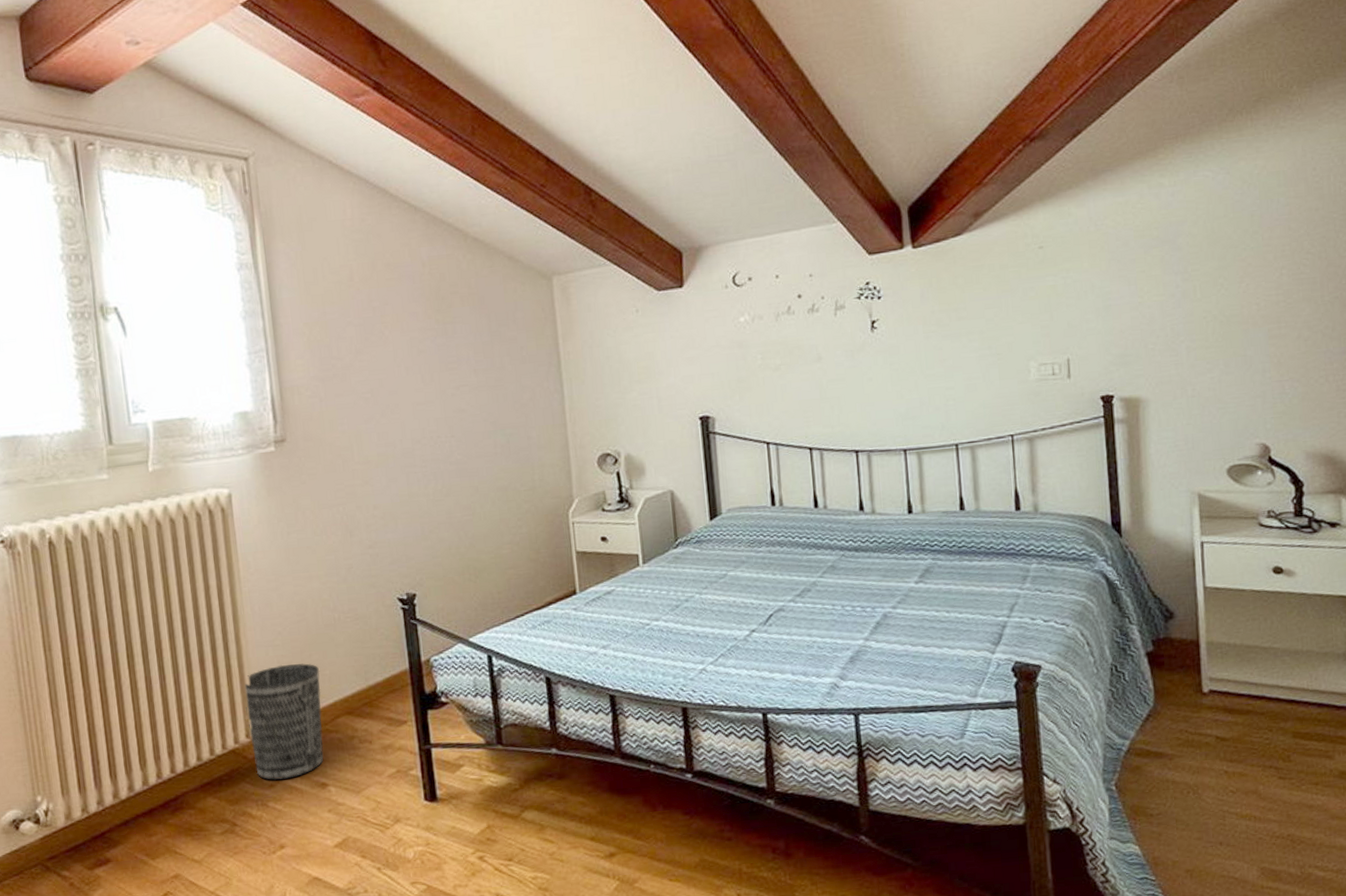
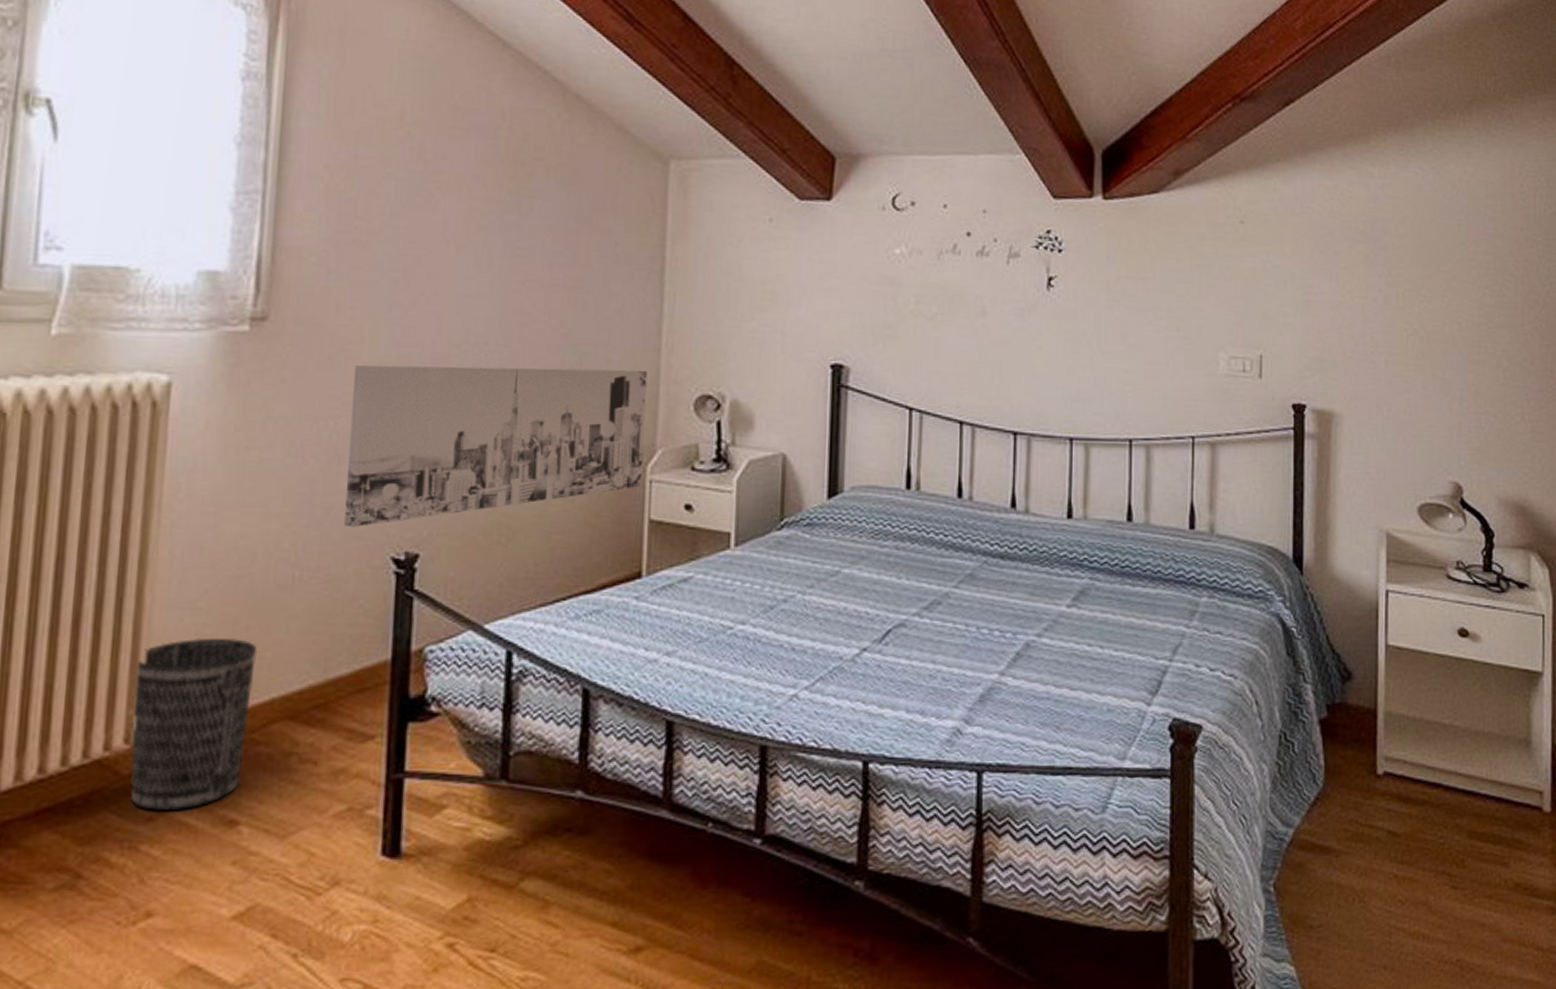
wall art: none [349,441,567,581] -> present [343,364,648,528]

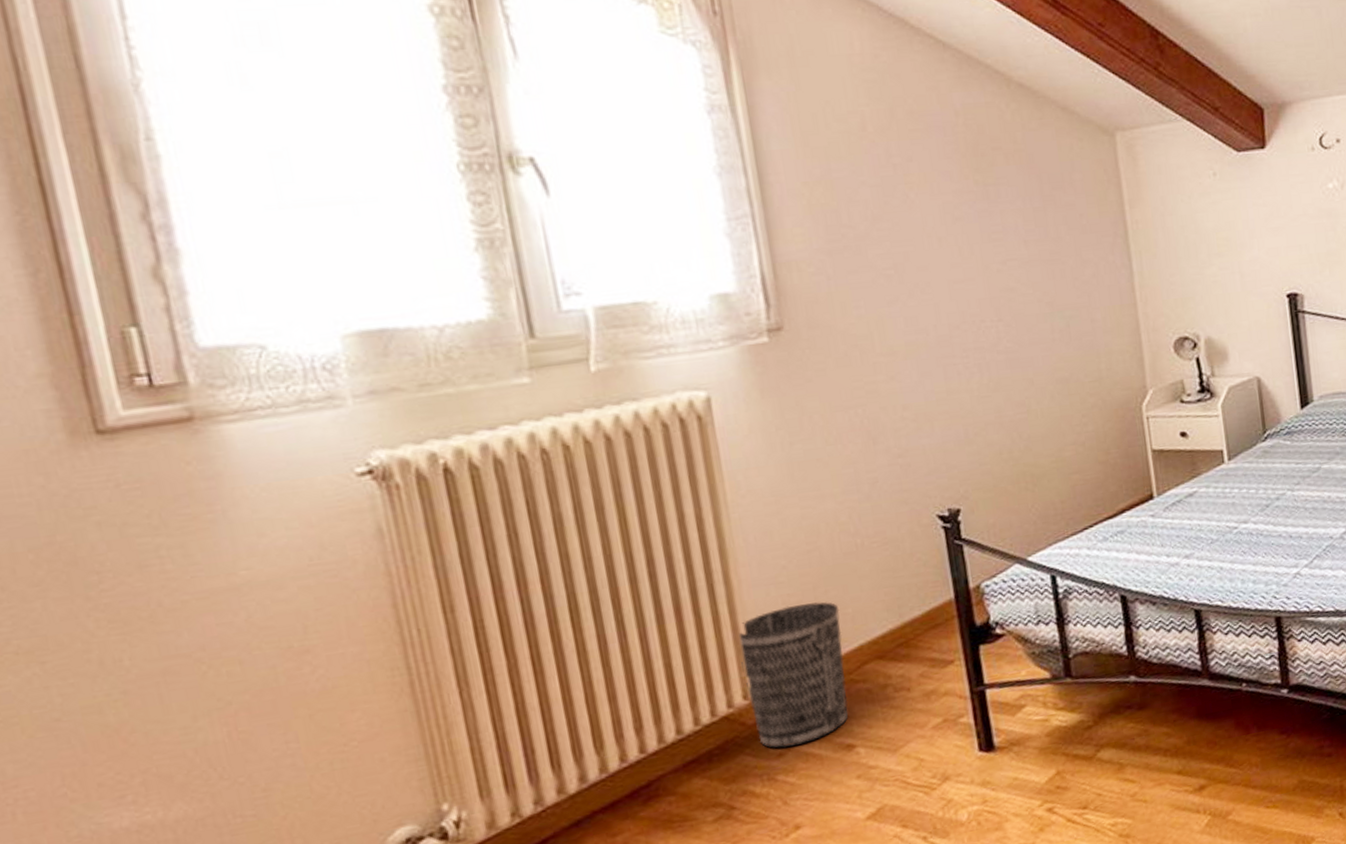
wall art: present [343,364,648,528] -> none [869,323,1141,497]

